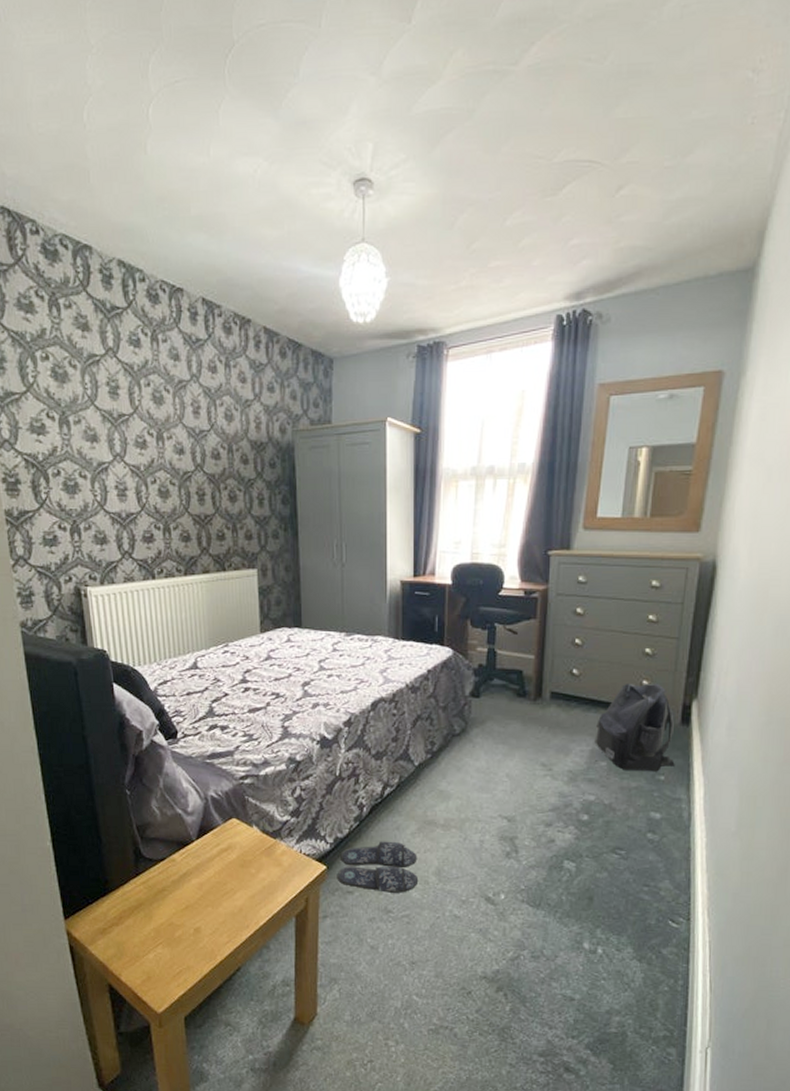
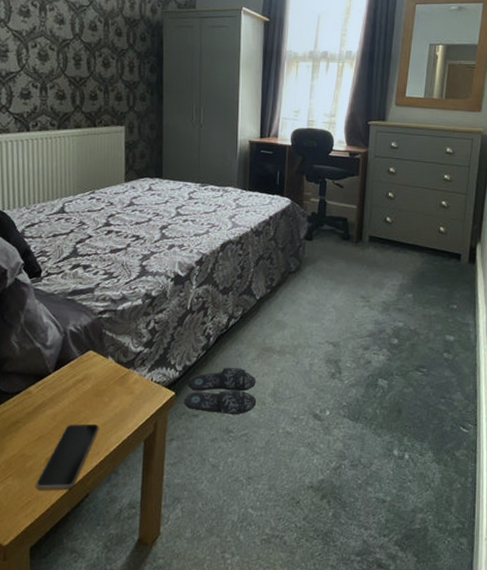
mobile phone: none [186,894,247,962] -> present [35,424,99,490]
backpack: present [594,683,675,772] -> none [403,229,464,302]

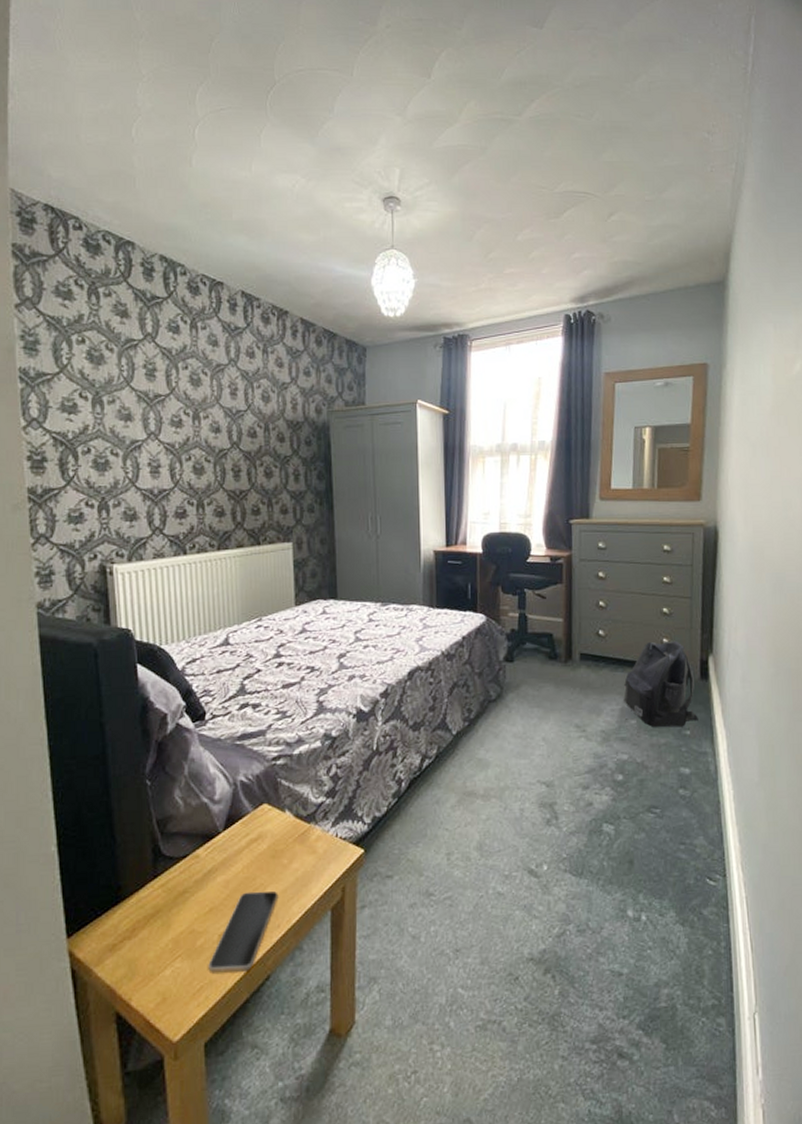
slippers: present [185,367,257,414] -> none [376,816,460,874]
backpack: none [403,229,464,302] -> present [623,640,698,727]

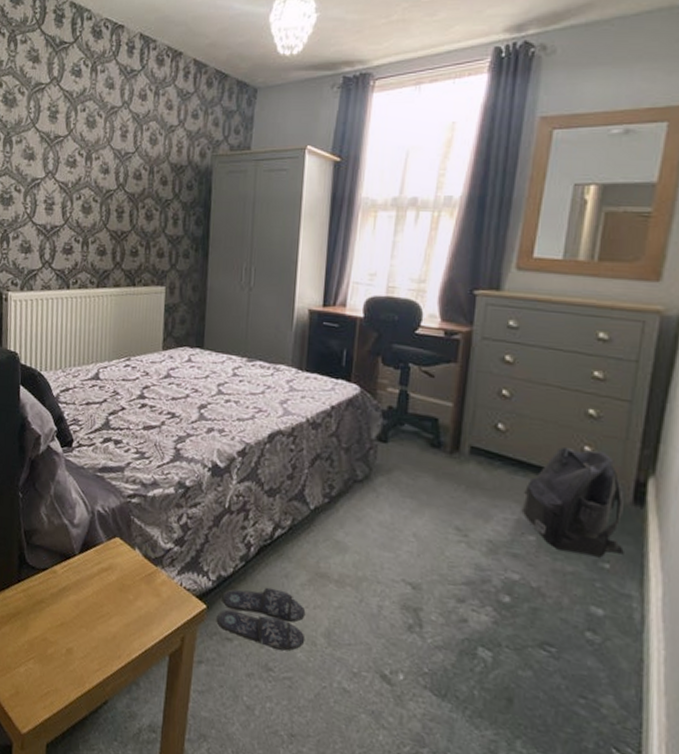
mobile phone: present [208,891,279,973] -> none [55,616,122,691]
slippers: none [376,816,460,874] -> present [217,587,306,651]

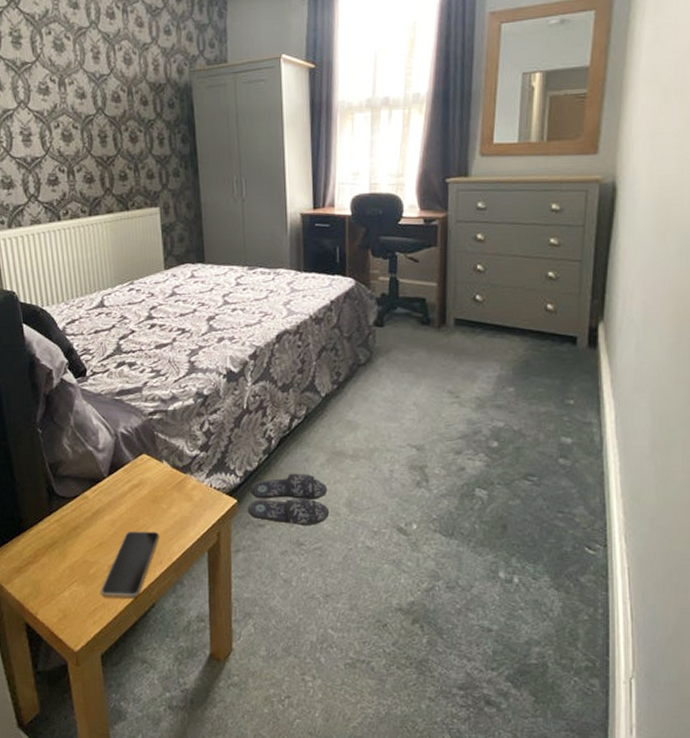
mobile phone: none [55,616,122,691] -> present [101,531,160,598]
backpack: present [521,446,624,558] -> none [501,306,584,396]

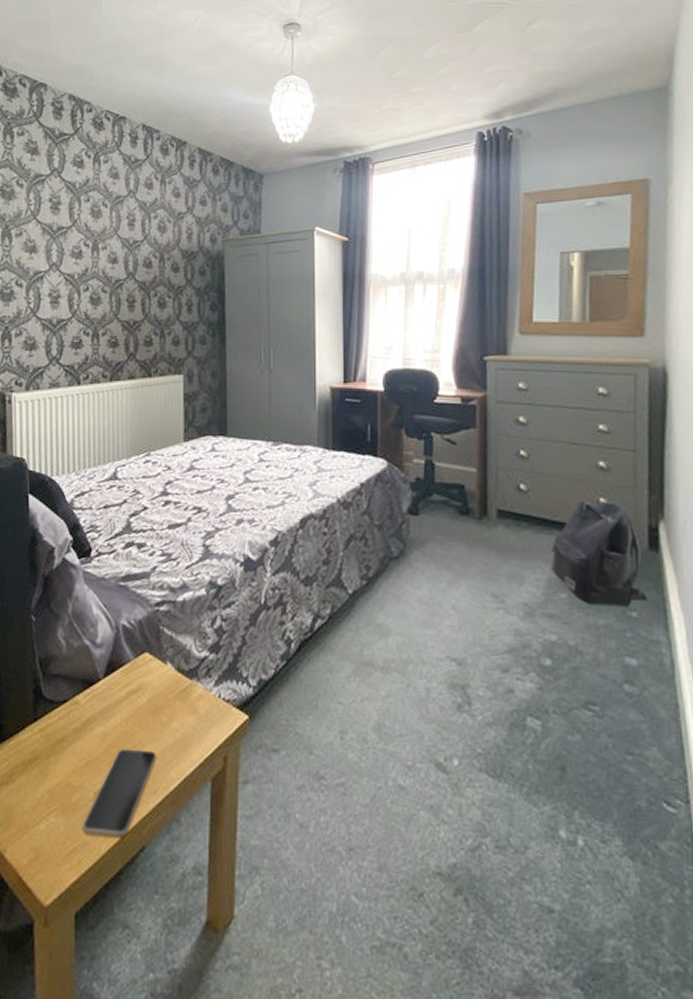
slippers: present [249,473,330,525] -> none [262,685,356,754]
backpack: none [501,306,584,396] -> present [551,500,648,607]

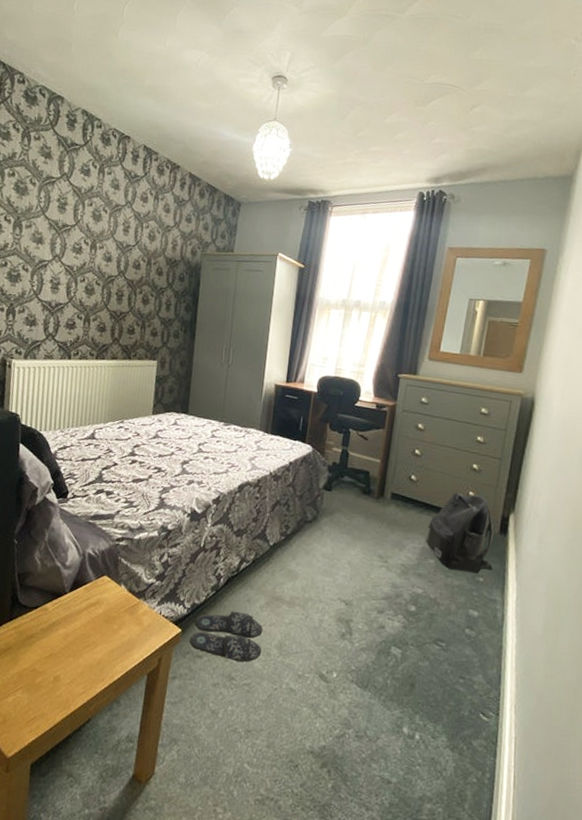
mobile phone: present [82,748,157,838] -> none [42,646,106,712]
slippers: none [262,685,356,754] -> present [190,611,263,662]

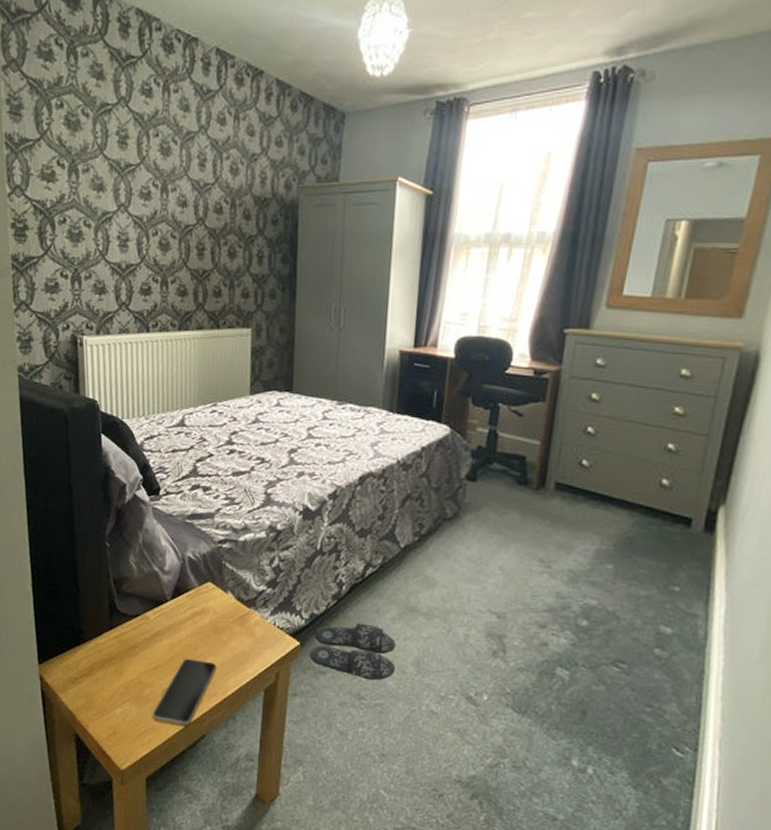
mobile phone: none [42,646,106,712] -> present [152,658,217,727]
backpack: present [425,492,494,574] -> none [601,480,696,582]

